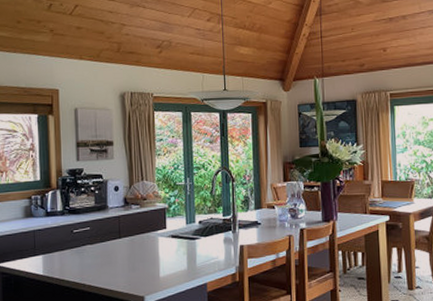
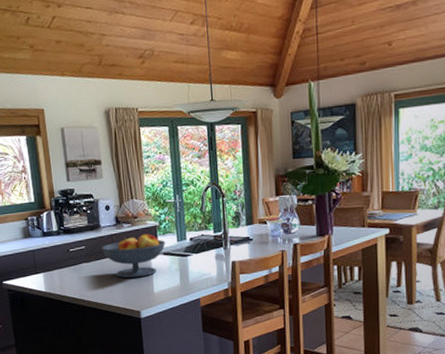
fruit bowl: none [108,216,175,262] -> present [102,233,166,278]

